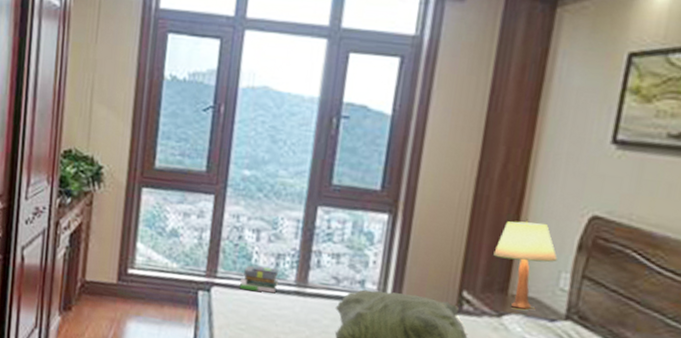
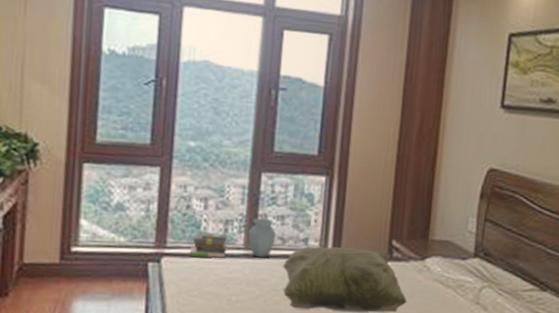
vase: none [300,254,331,297] -> present [248,218,276,257]
table lamp: present [493,218,557,310] -> none [415,173,465,252]

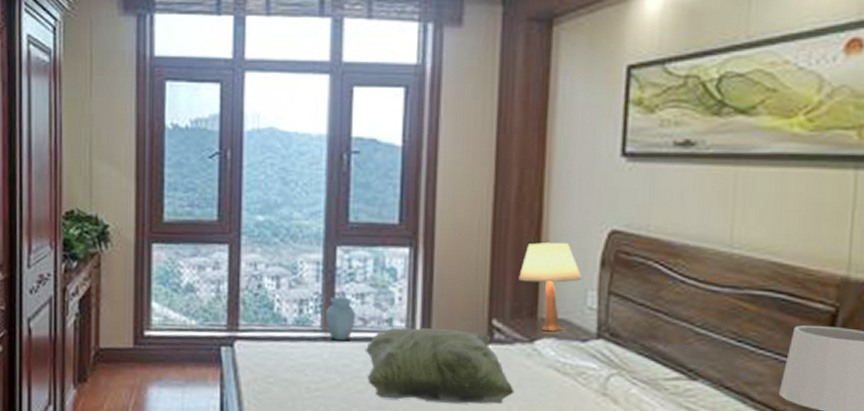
books: present [190,232,228,258] -> none [264,313,304,342]
table lamp: none [415,173,465,252] -> present [519,239,582,332]

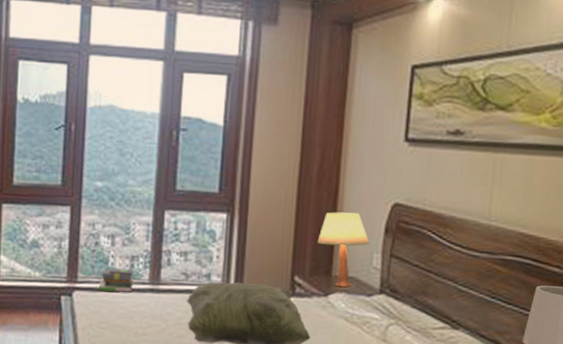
books: none [264,313,304,342] -> present [99,267,134,293]
vase: present [326,296,356,340] -> none [153,254,180,292]

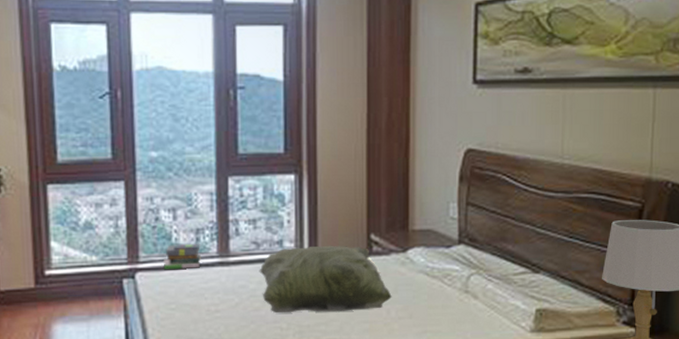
table lamp: present [317,209,369,288] -> none [391,159,444,242]

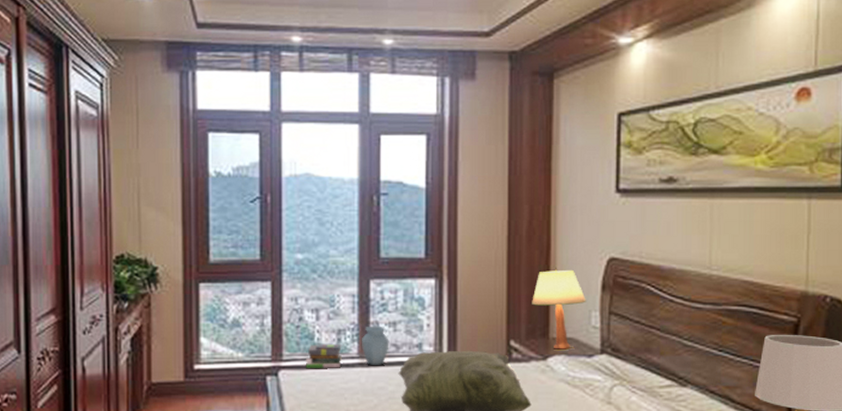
vase: none [221,223,250,264] -> present [362,326,389,365]
table lamp: none [391,159,444,242] -> present [532,267,586,350]

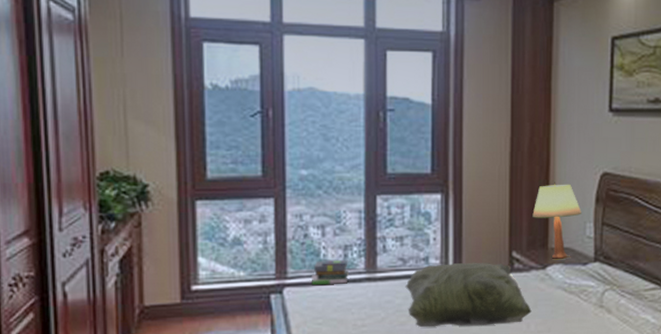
vase: present [362,326,389,365] -> none [369,240,397,279]

